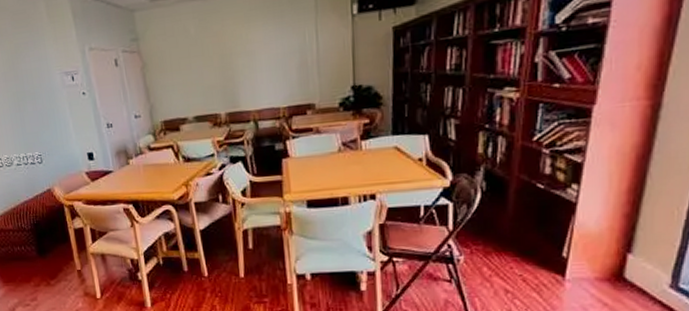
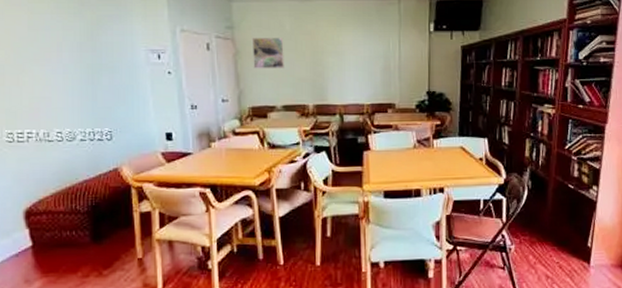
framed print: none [157,43,193,80] -> present [252,37,284,69]

